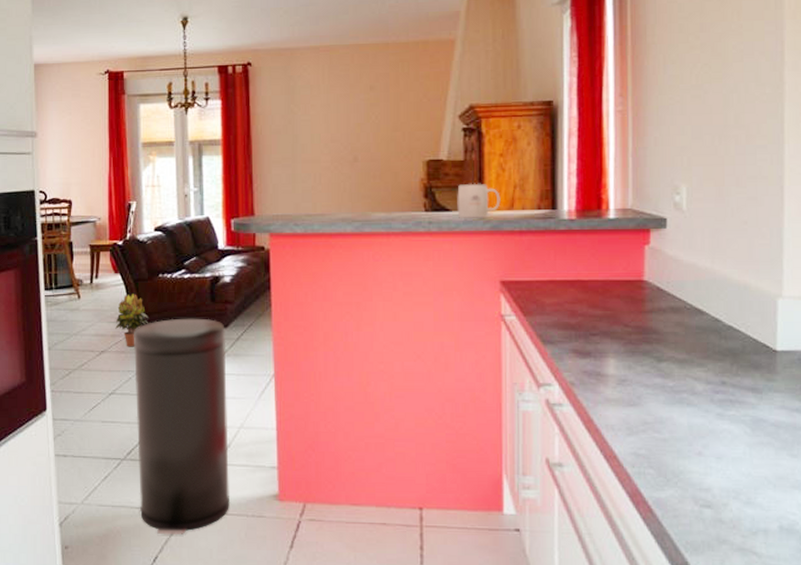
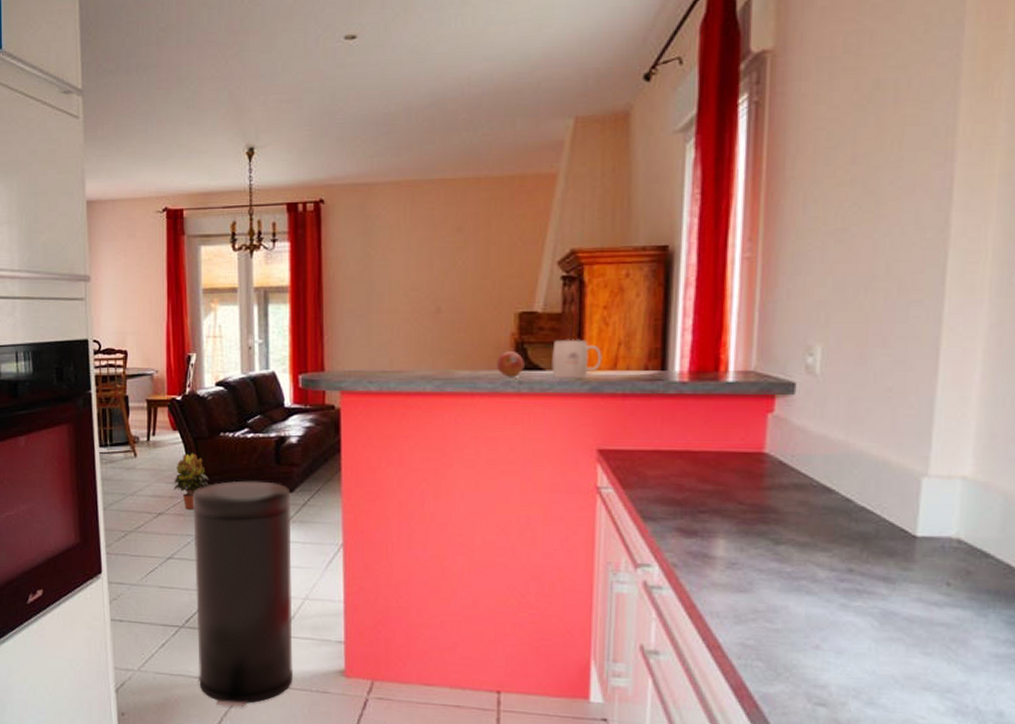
fruit: none [409,195,434,219] -> present [497,351,526,378]

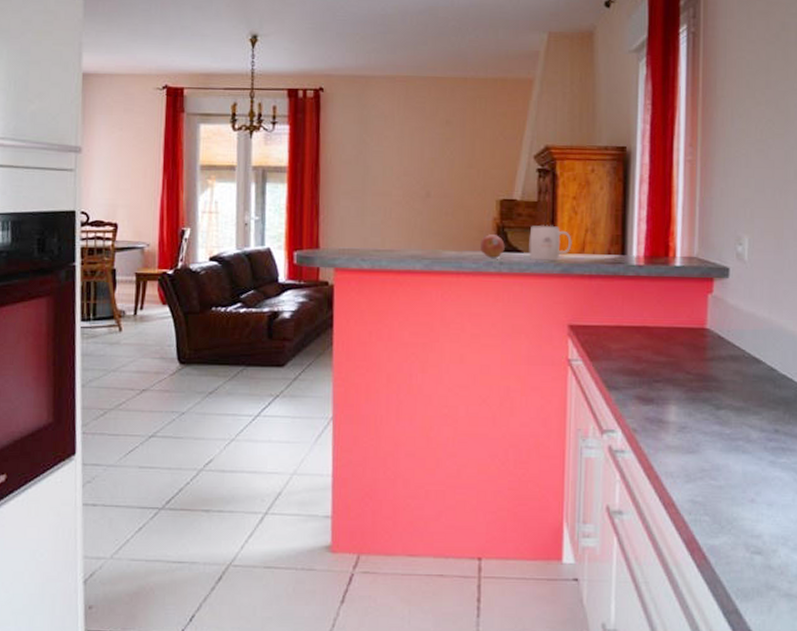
potted plant: present [173,452,208,510] -> none [160,326,198,386]
pedal bin: present [193,480,294,708] -> none [176,355,282,592]

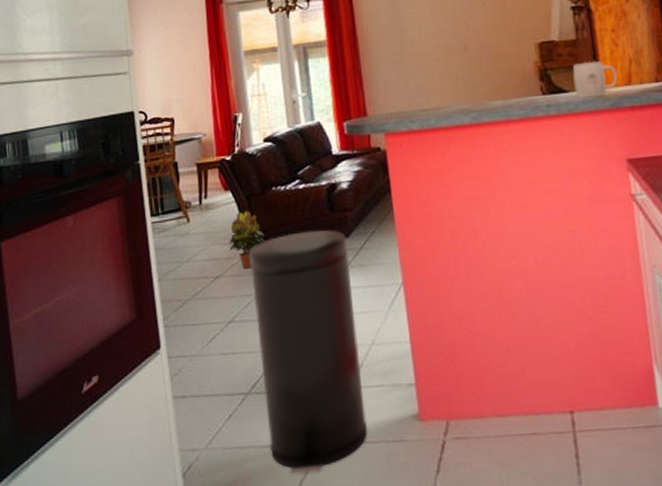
potted plant: none [160,326,198,386] -> present [228,210,264,269]
pedal bin: none [176,355,282,592] -> present [250,229,368,474]
fruit: present [480,234,506,259] -> none [525,78,551,103]

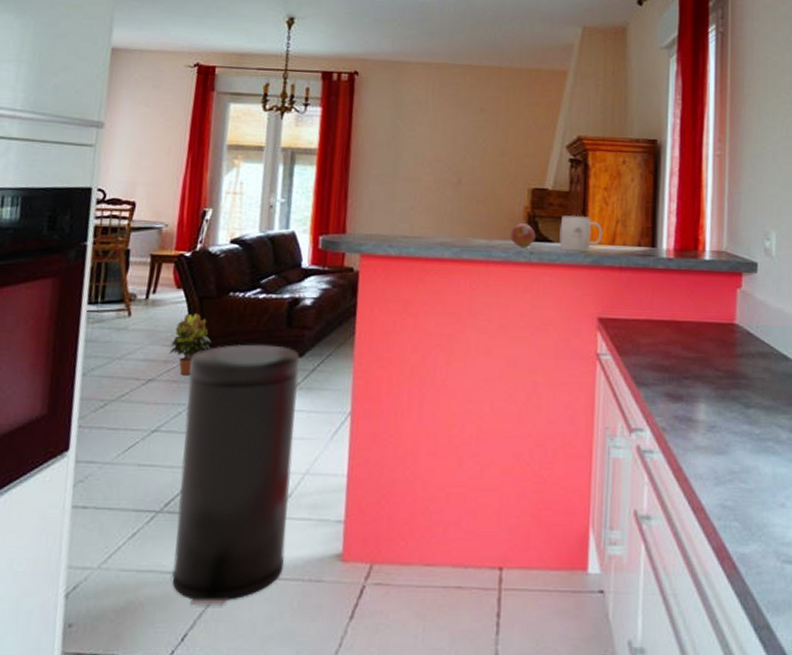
fruit: none [525,78,551,103] -> present [511,223,537,249]

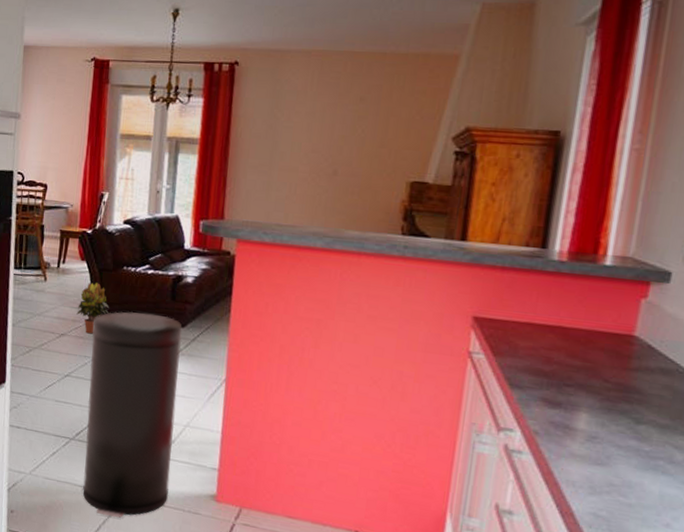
fruit: present [511,223,537,249] -> none [385,217,413,242]
mug: present [559,215,603,252] -> none [436,210,486,249]

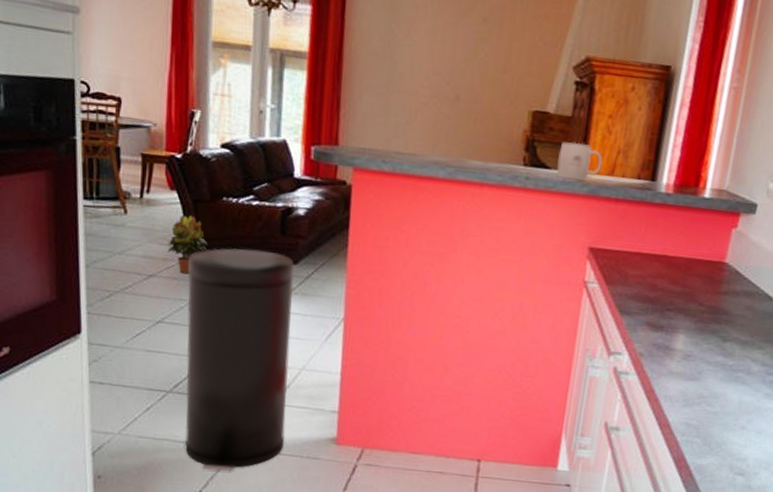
mug: none [436,210,486,249] -> present [556,142,603,181]

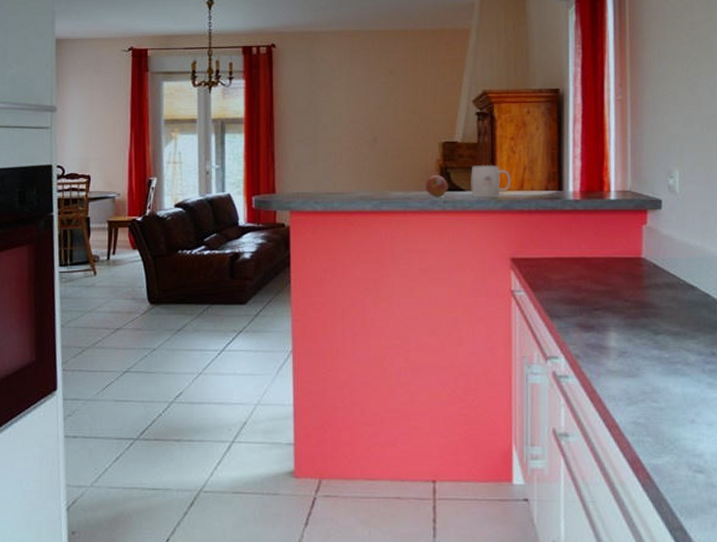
potted plant: present [167,214,207,274] -> none [132,269,166,324]
pedal bin: present [184,248,294,472] -> none [150,294,246,517]
fruit: none [507,147,534,173] -> present [425,175,449,198]

